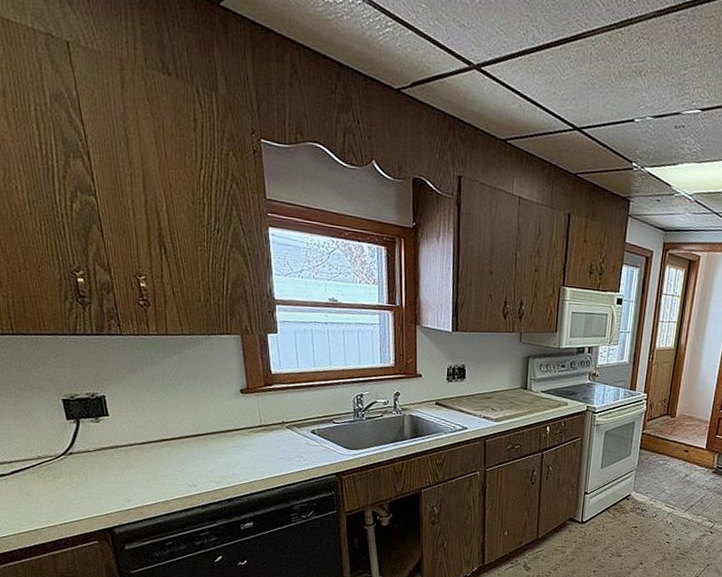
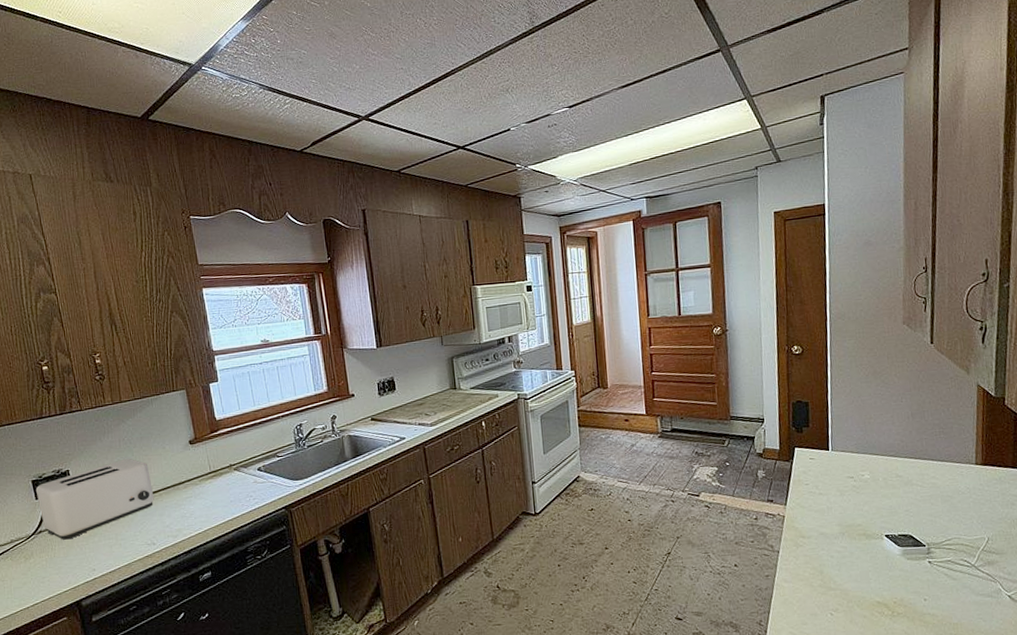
toaster: none [66,395,198,466] -> present [35,458,154,540]

